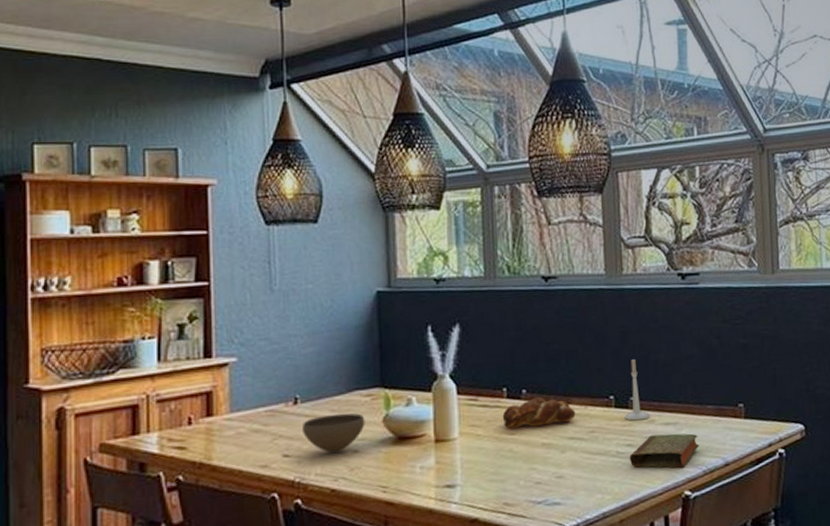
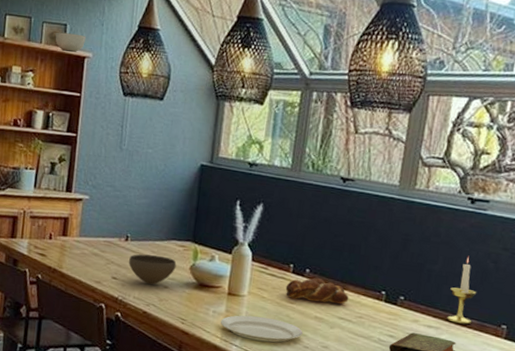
bowl: none [163,158,207,183] -> present [55,32,87,53]
plate: none [431,458,531,491] -> present [220,315,303,343]
candlestick: present [624,359,650,421] -> none [391,264,415,319]
candlestick: none [680,337,709,413] -> present [447,256,477,325]

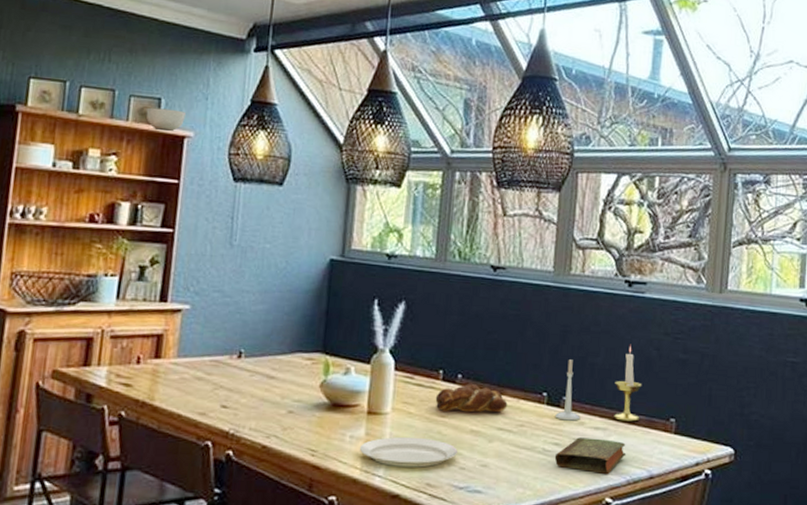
bowl: present [129,254,177,285] -> none [243,372,304,411]
candlestick: none [391,264,415,319] -> present [555,359,581,421]

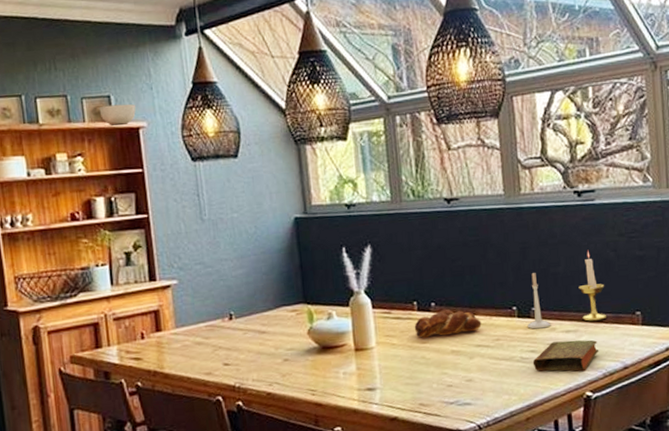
plate: present [359,436,458,468] -> none [353,364,443,394]

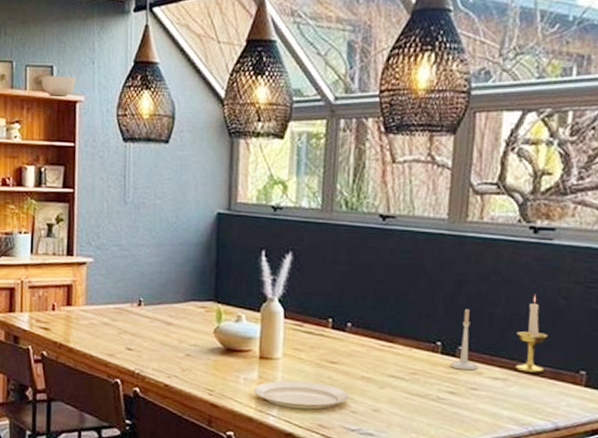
plate: none [353,364,443,394] -> present [253,380,349,410]
bread loaf: present [414,309,482,338] -> none [325,332,399,361]
book: present [532,340,599,372] -> none [449,387,529,424]

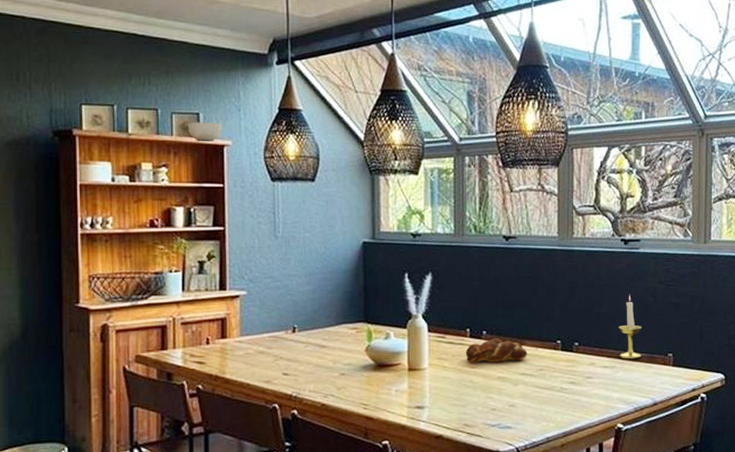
plate: present [253,380,349,410] -> none [404,386,488,412]
bread loaf: none [325,332,399,361] -> present [465,338,528,363]
candlestick: present [450,309,478,371] -> none [569,311,591,363]

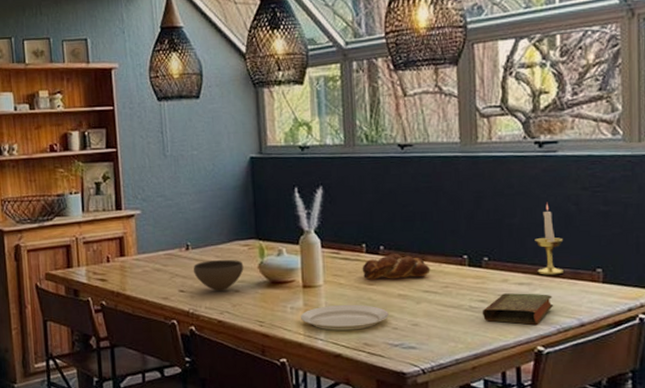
bowl: present [187,122,223,142] -> none [77,46,110,67]
bowl: none [299,342,351,375] -> present [194,259,244,292]
plate: none [404,386,488,412] -> present [300,304,389,330]
book: none [571,375,633,404] -> present [482,293,554,325]

